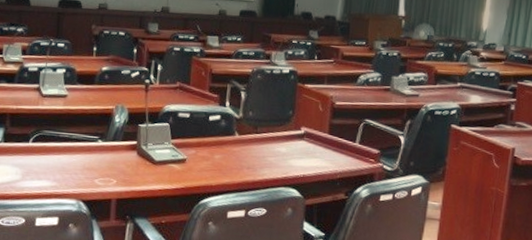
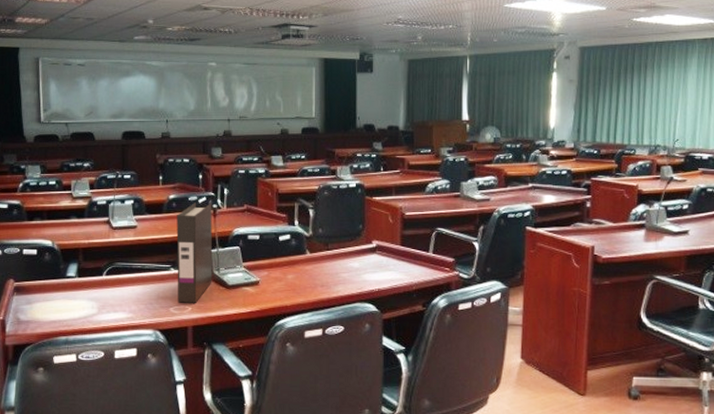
binder: none [103,76,145,176] -> present [176,203,213,303]

